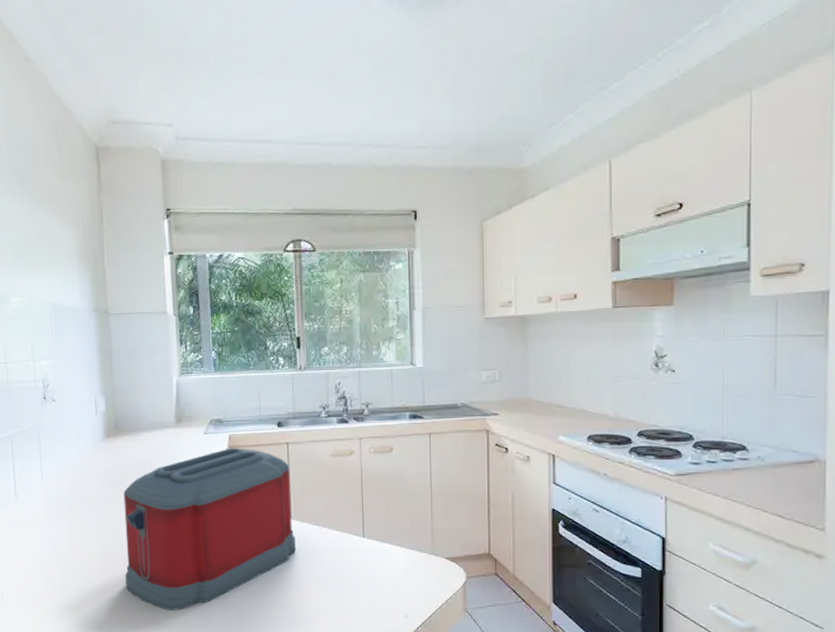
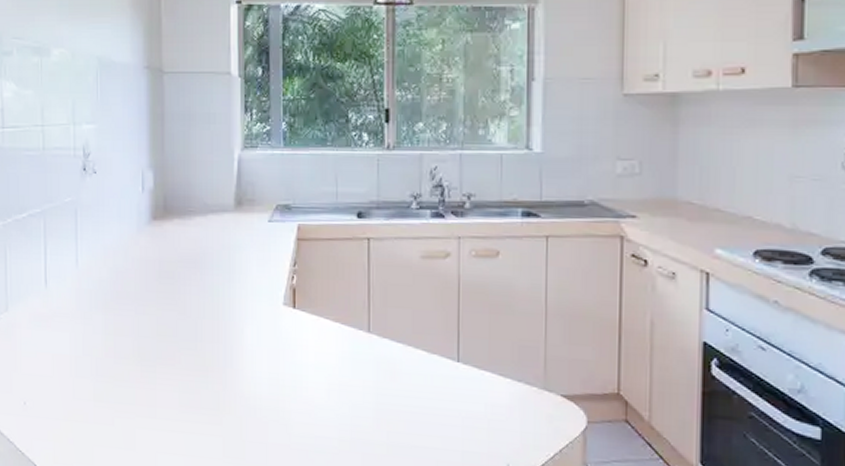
toaster: present [123,448,296,610] -> none [166,240,373,435]

